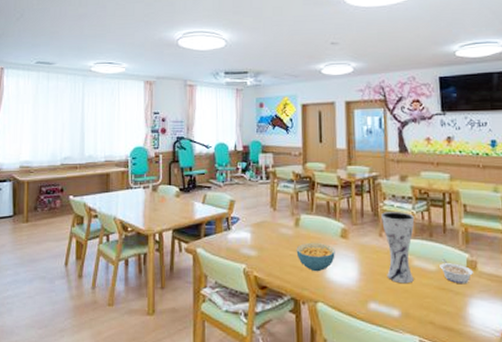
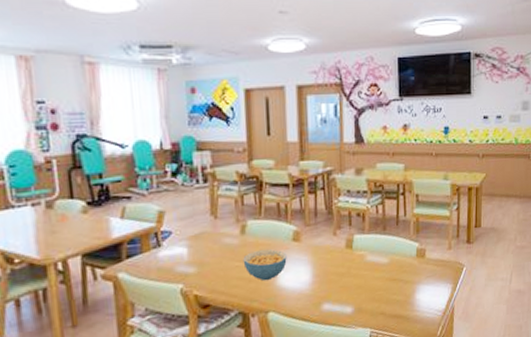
vase: present [381,212,415,284] -> none [336,207,369,281]
legume: present [440,259,473,284] -> none [392,250,422,273]

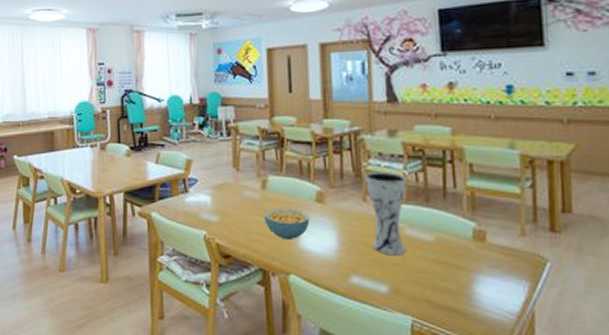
vase: none [336,207,369,281] -> present [365,172,407,256]

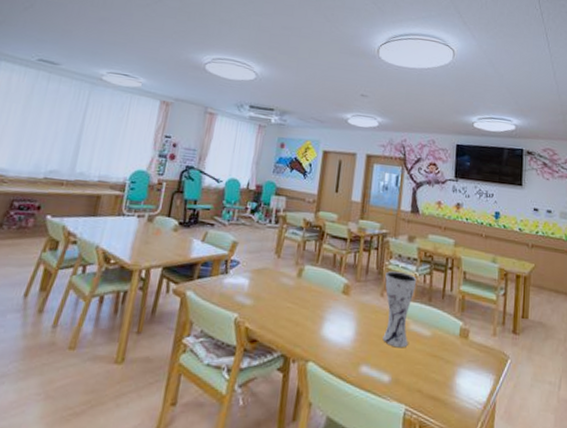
cereal bowl: present [263,208,310,241] -> none [294,296,335,329]

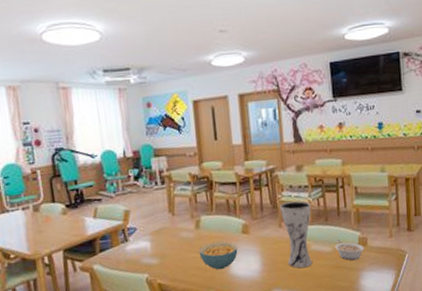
cereal bowl: none [294,296,335,329] -> present [199,241,238,270]
legume: none [434,325,465,353] -> present [335,240,364,261]

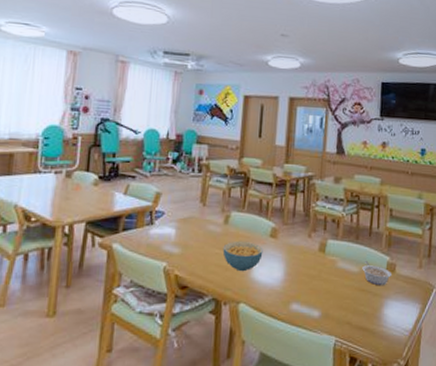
vase: present [280,200,312,268] -> none [311,213,344,285]

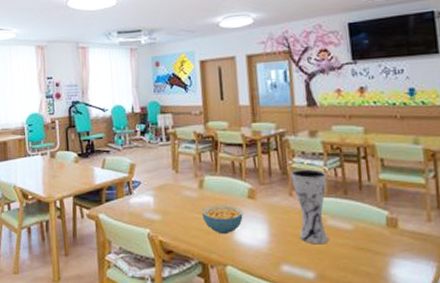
vase: none [311,213,344,285] -> present [291,169,329,245]
legume: present [362,261,391,286] -> none [356,217,394,244]

